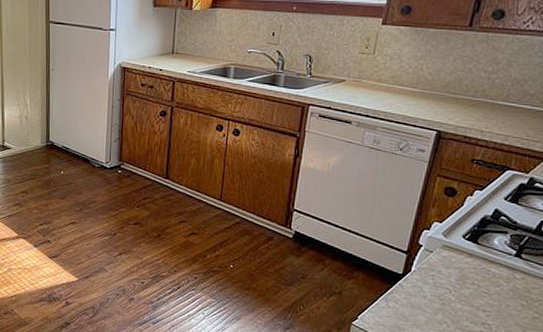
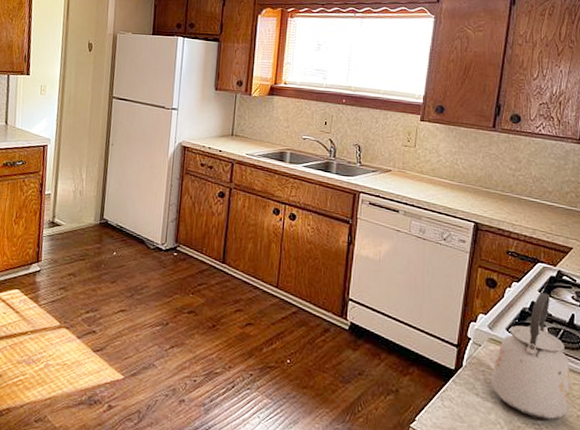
kettle: none [439,200,531,321] -> present [490,292,571,421]

